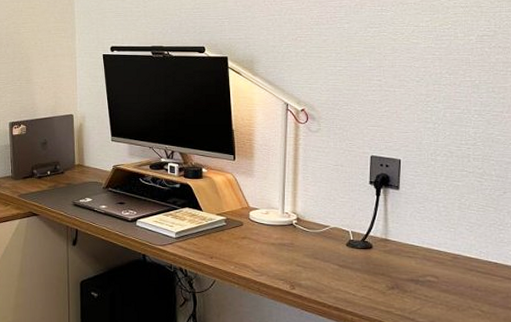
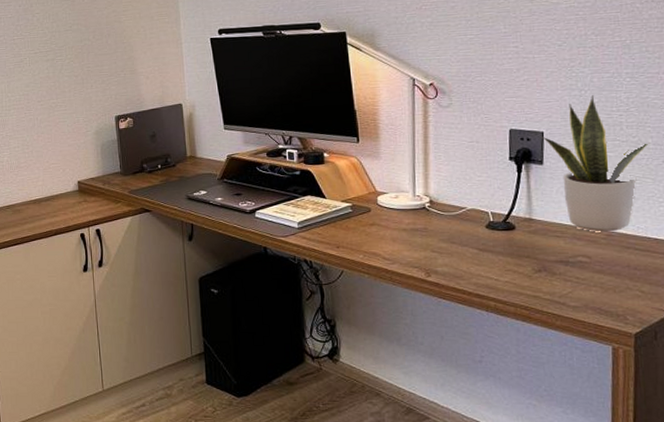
potted plant: none [398,129,493,255] -> present [541,95,650,232]

